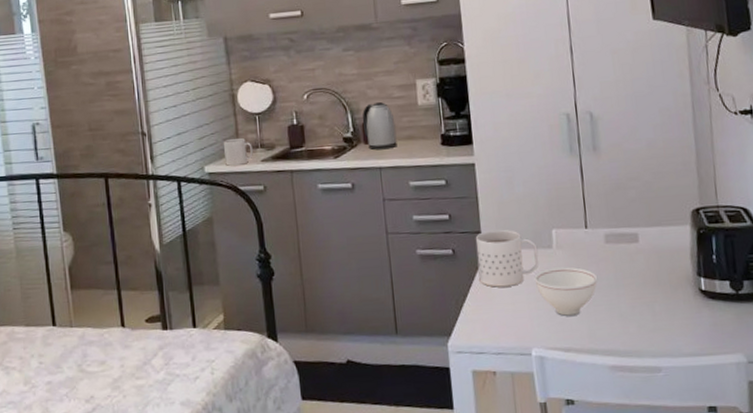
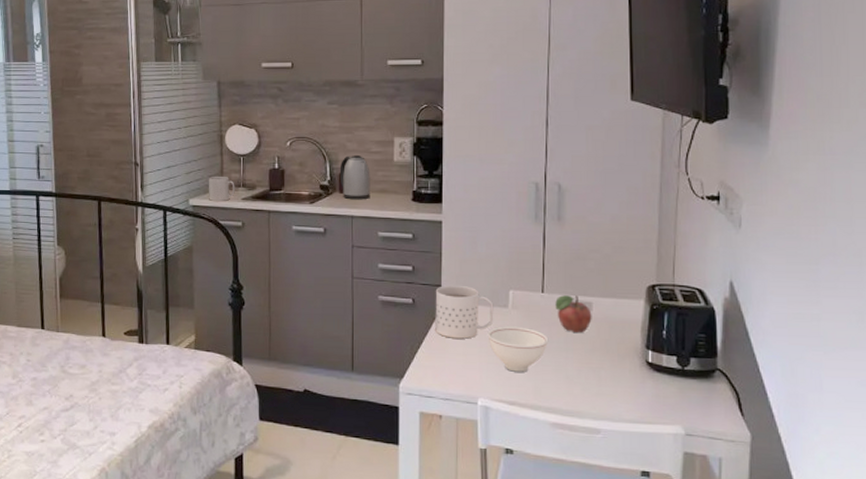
fruit: none [600,228,640,267] -> present [555,295,592,333]

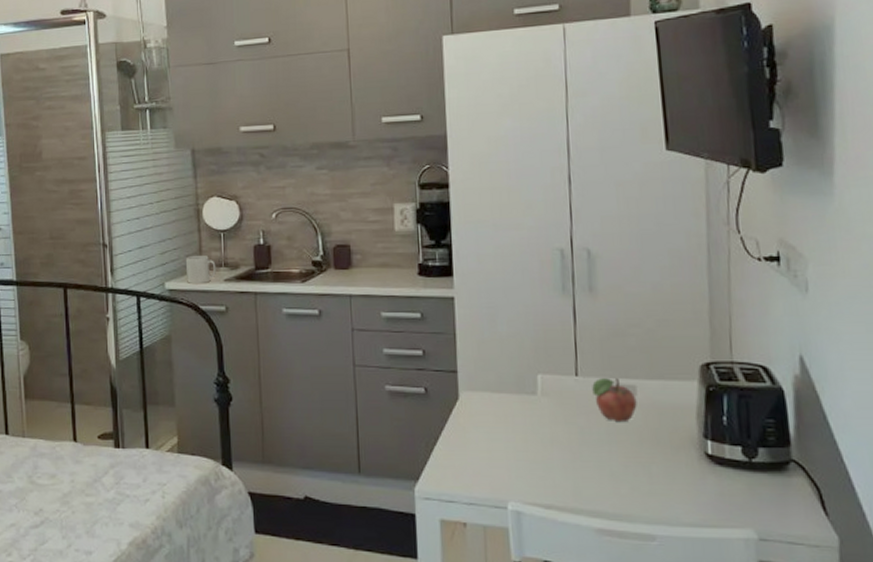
kettle: present [339,156,370,200] -> none [333,226,370,277]
mug: present [435,285,494,339] -> none [450,370,521,432]
bowl: present [487,326,549,372] -> none [514,416,587,470]

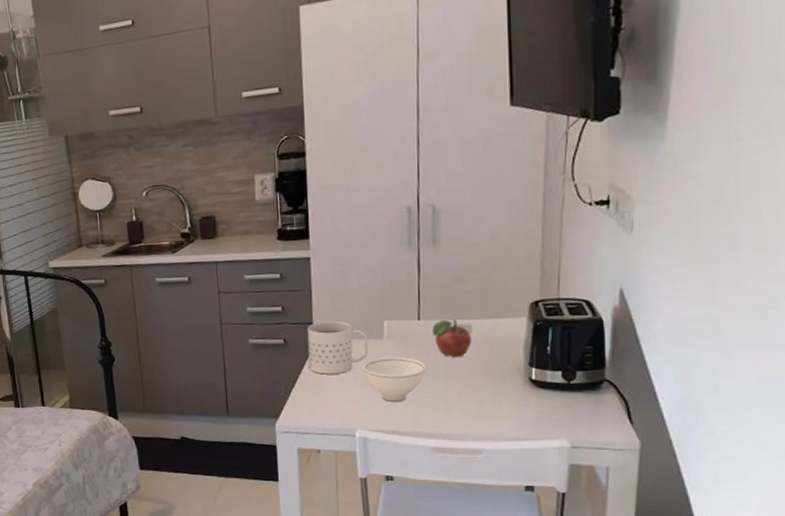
mug: present [185,255,216,285] -> none [65,234,94,262]
mug: none [450,370,521,432] -> present [307,320,369,375]
bowl: none [514,416,587,470] -> present [363,356,427,402]

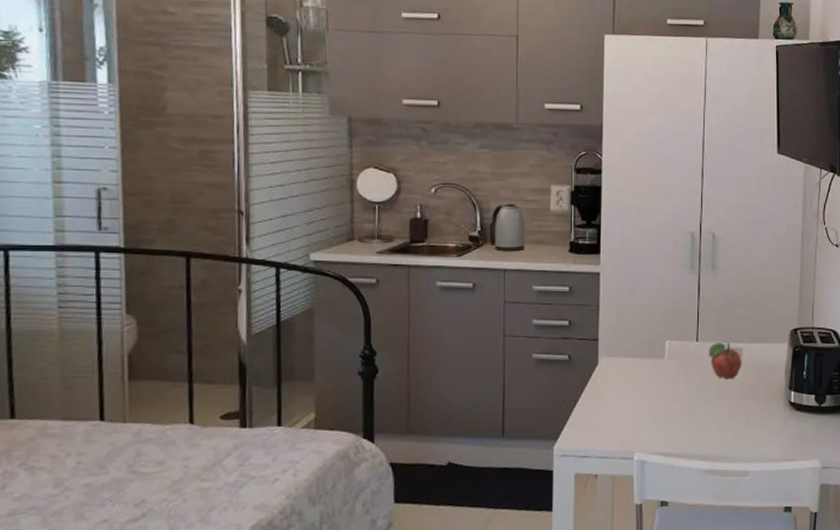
kettle: none [199,198,234,245] -> present [491,204,525,252]
mug: present [307,320,369,375] -> none [592,338,651,394]
bowl: present [363,356,427,402] -> none [644,376,703,423]

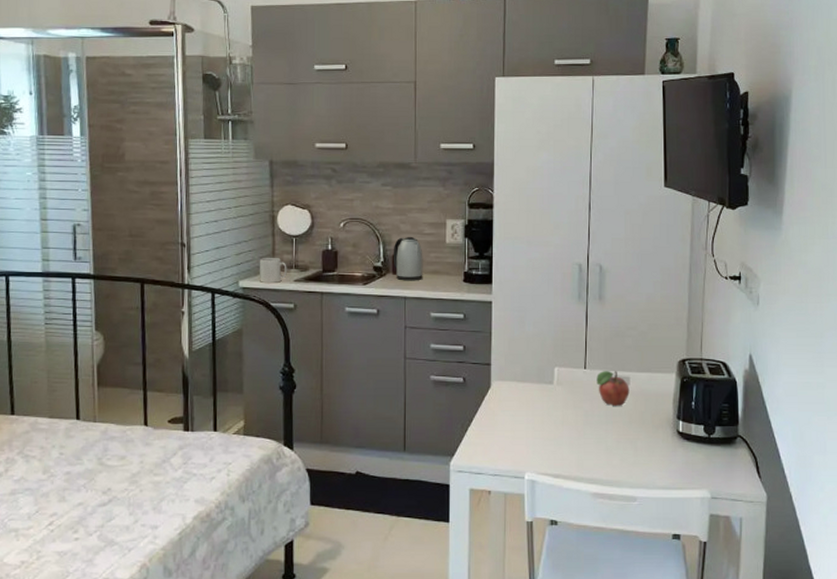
mug: none [334,226,368,256] -> present [259,257,287,284]

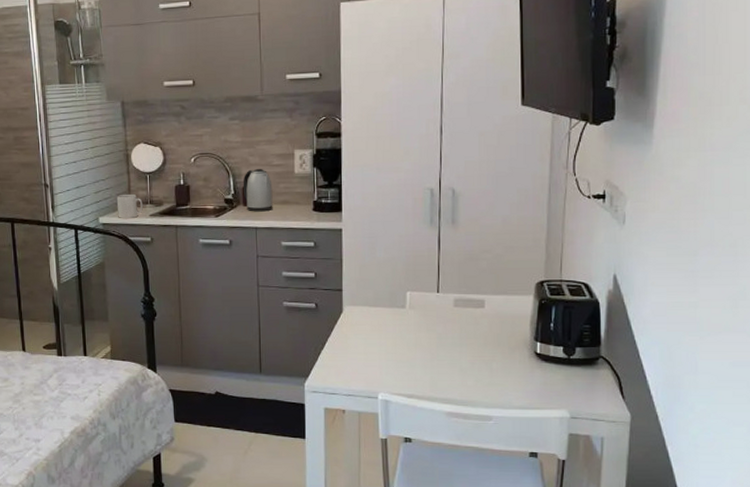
fruit: present [596,371,630,406] -> none [450,294,484,328]

